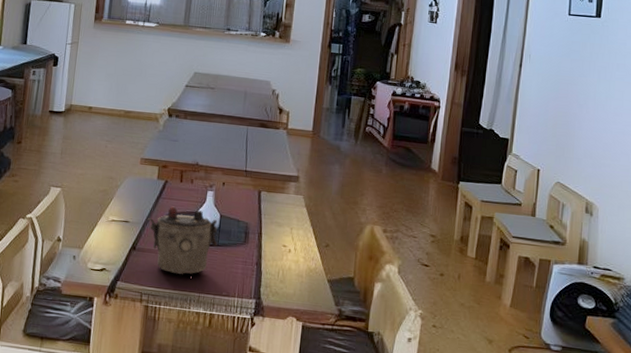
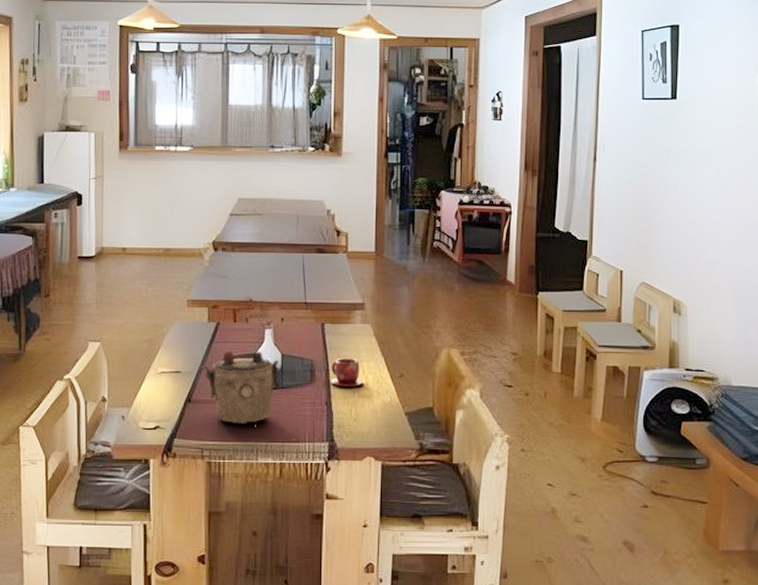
teacup: none [261,223,293,252] -> present [330,357,364,387]

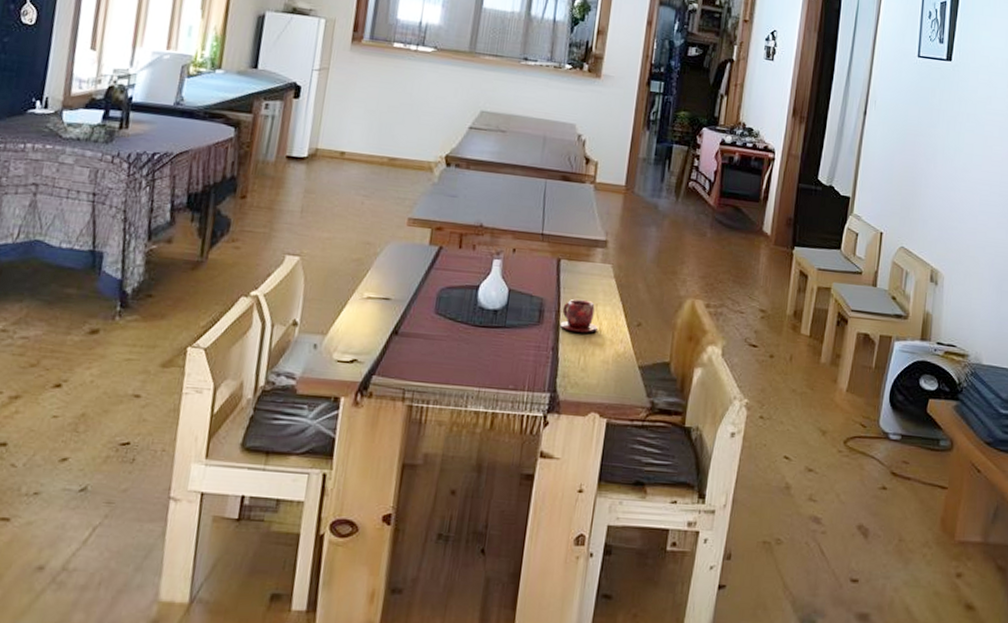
teapot: present [200,350,281,424] -> none [413,278,505,365]

